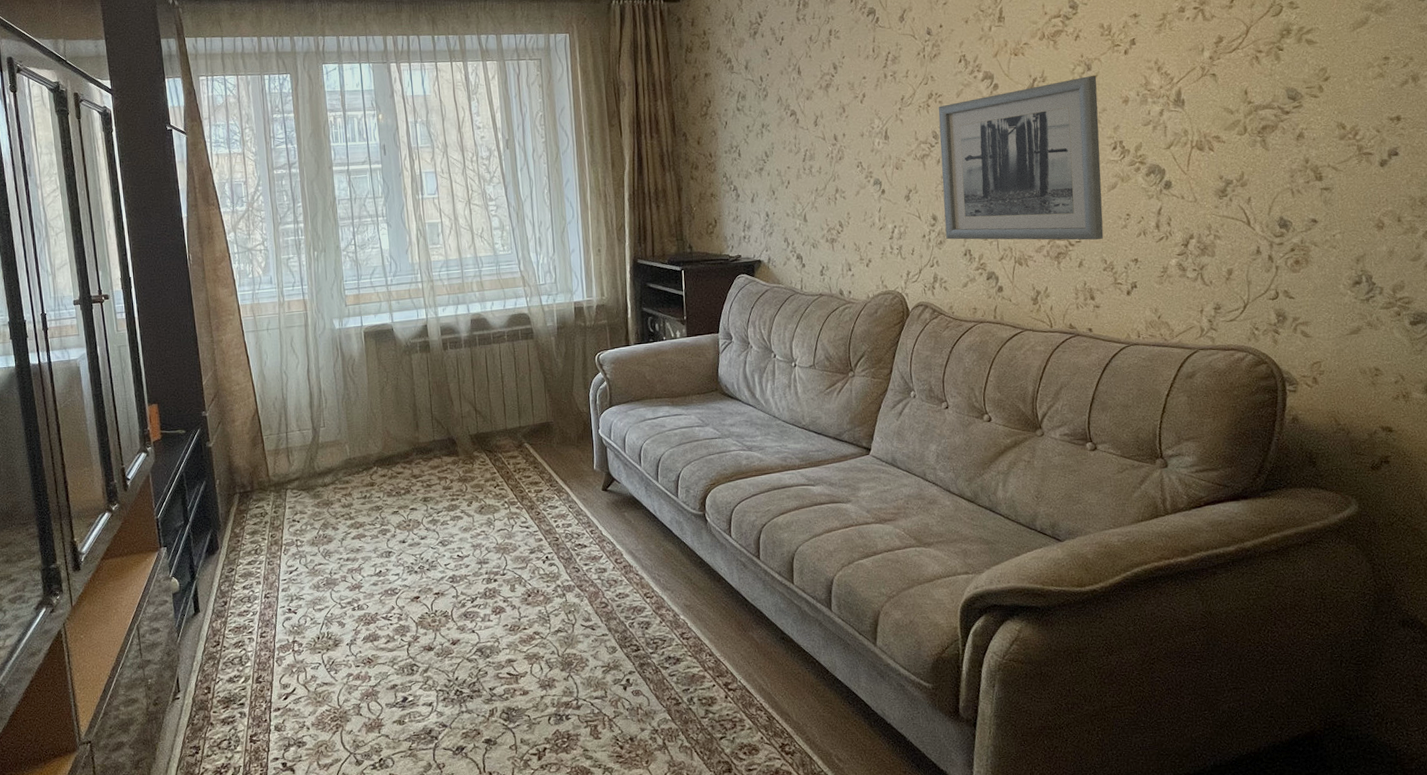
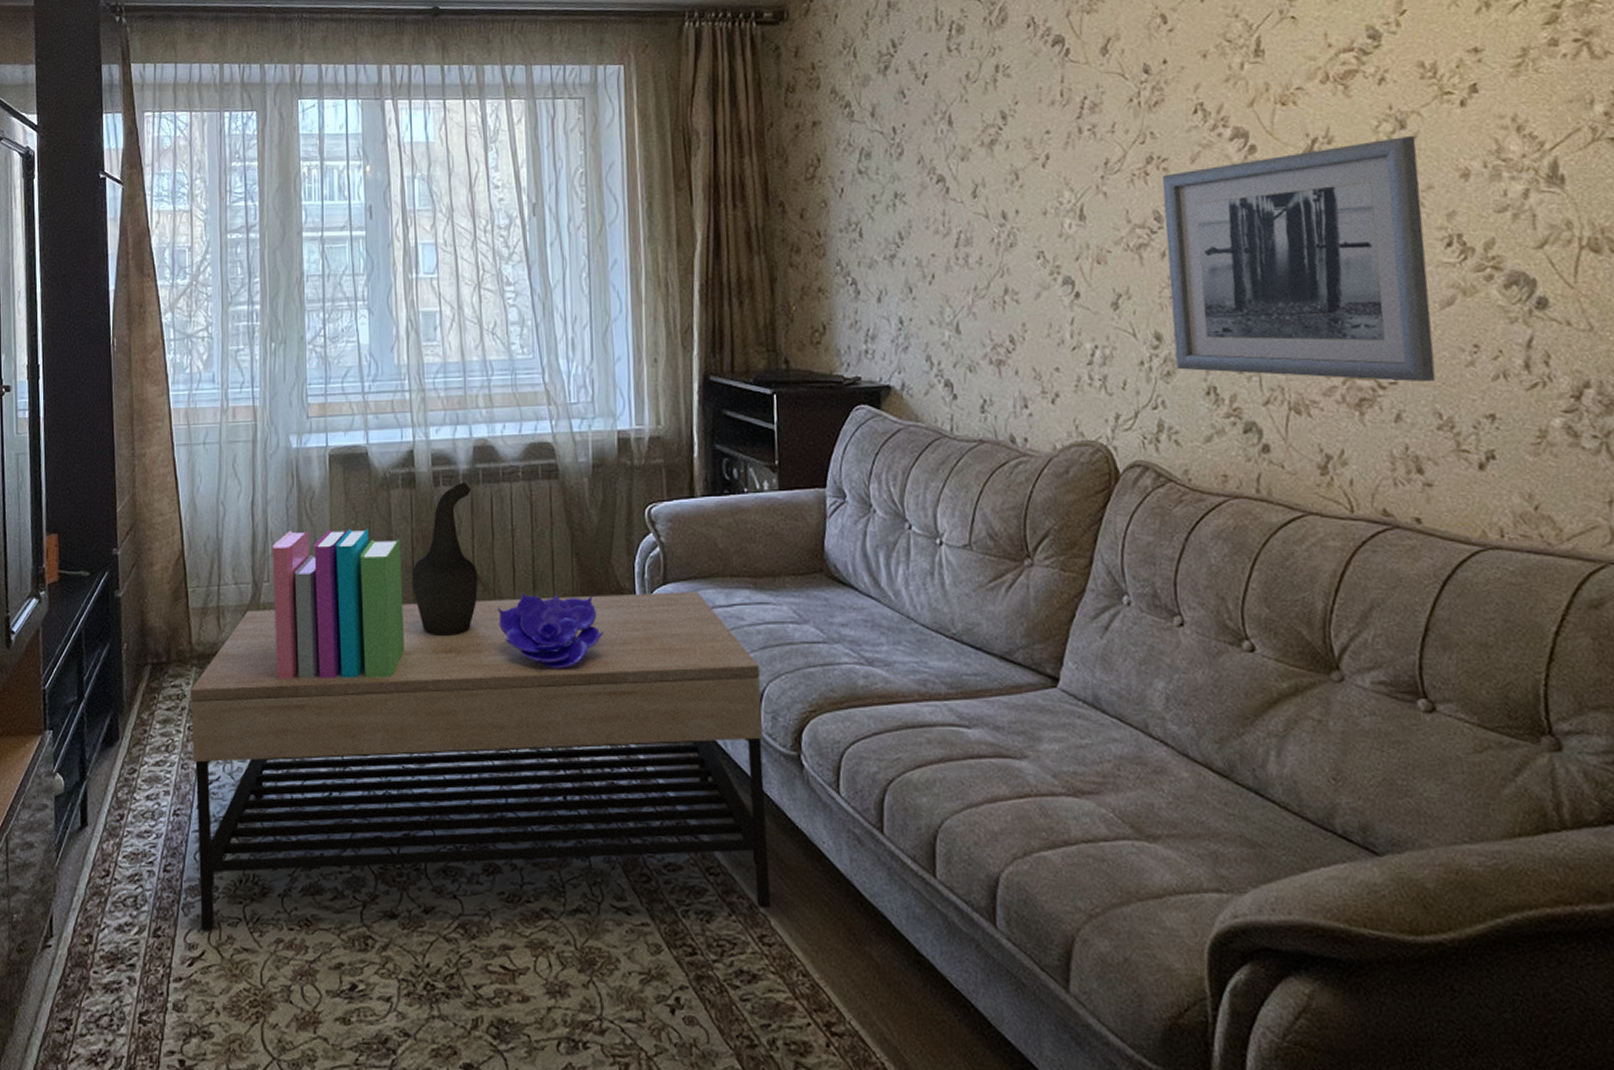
coffee table: none [270,410,688,674] -> present [190,592,771,930]
books: none [325,384,428,496] -> present [272,529,404,679]
decorative vase: none [431,345,480,456] -> present [412,482,479,637]
decorative bowl: none [493,418,570,472] -> present [497,592,604,670]

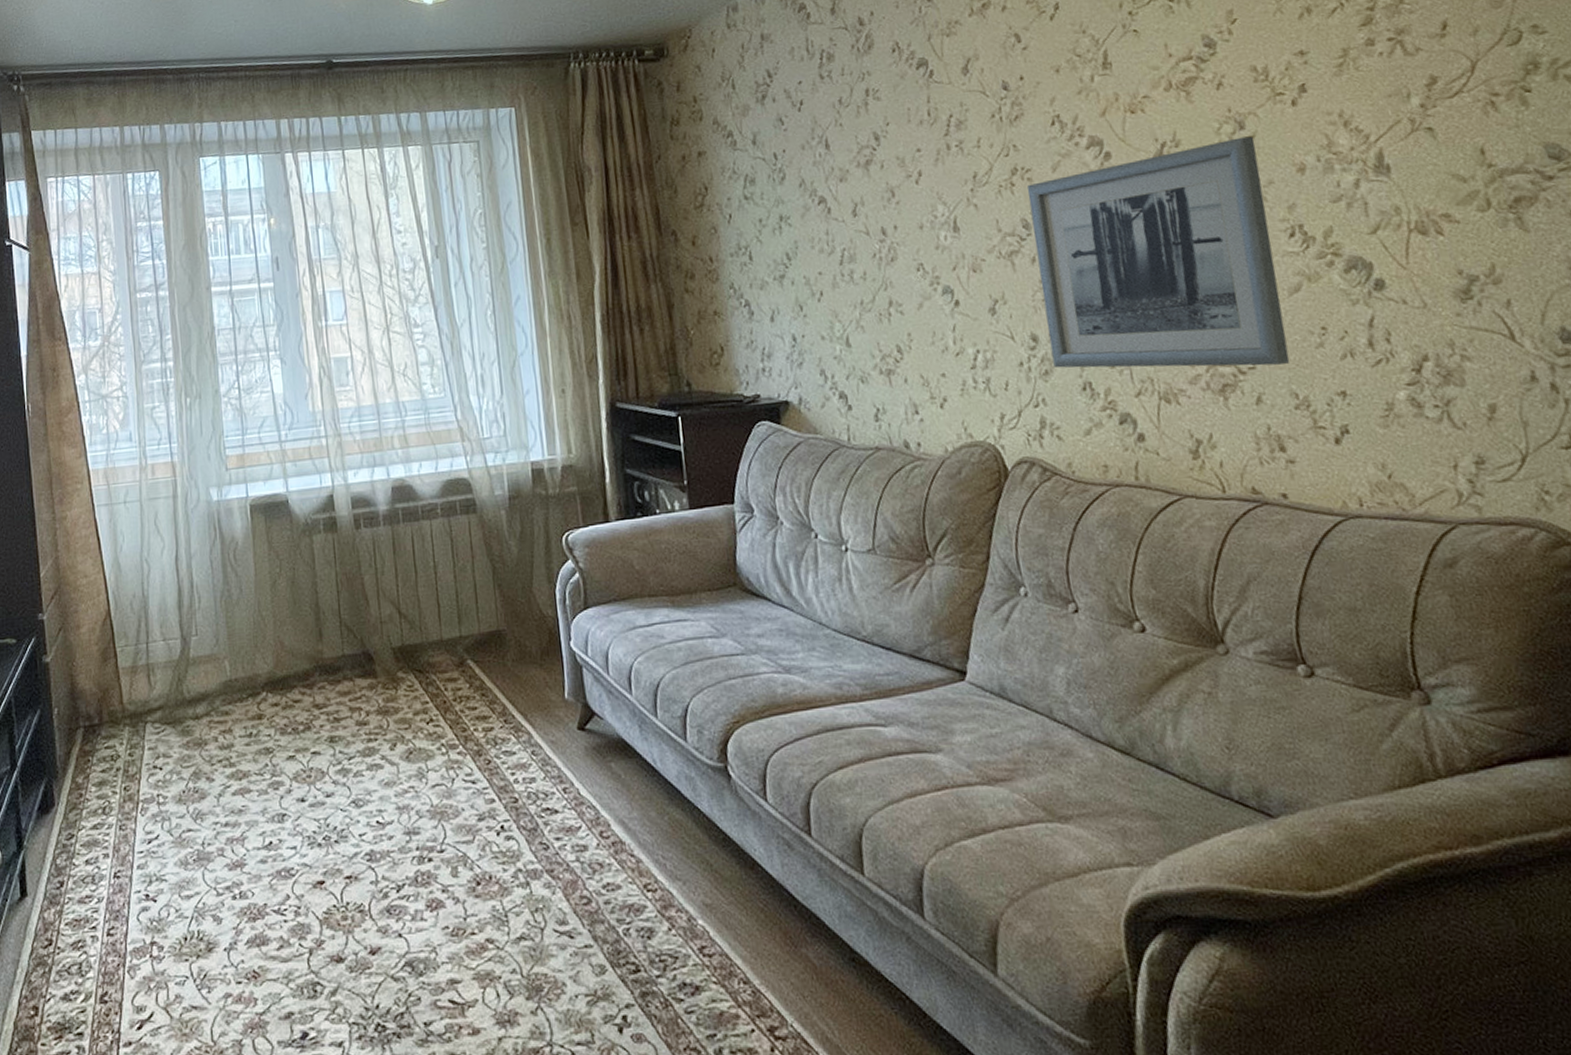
coffee table: present [190,592,771,930] -> none [124,614,709,991]
books: present [272,529,404,679] -> none [198,576,336,732]
decorative vase: present [412,482,479,637] -> none [339,523,405,677]
decorative bowl: present [497,592,604,670] -> none [424,625,531,701]

